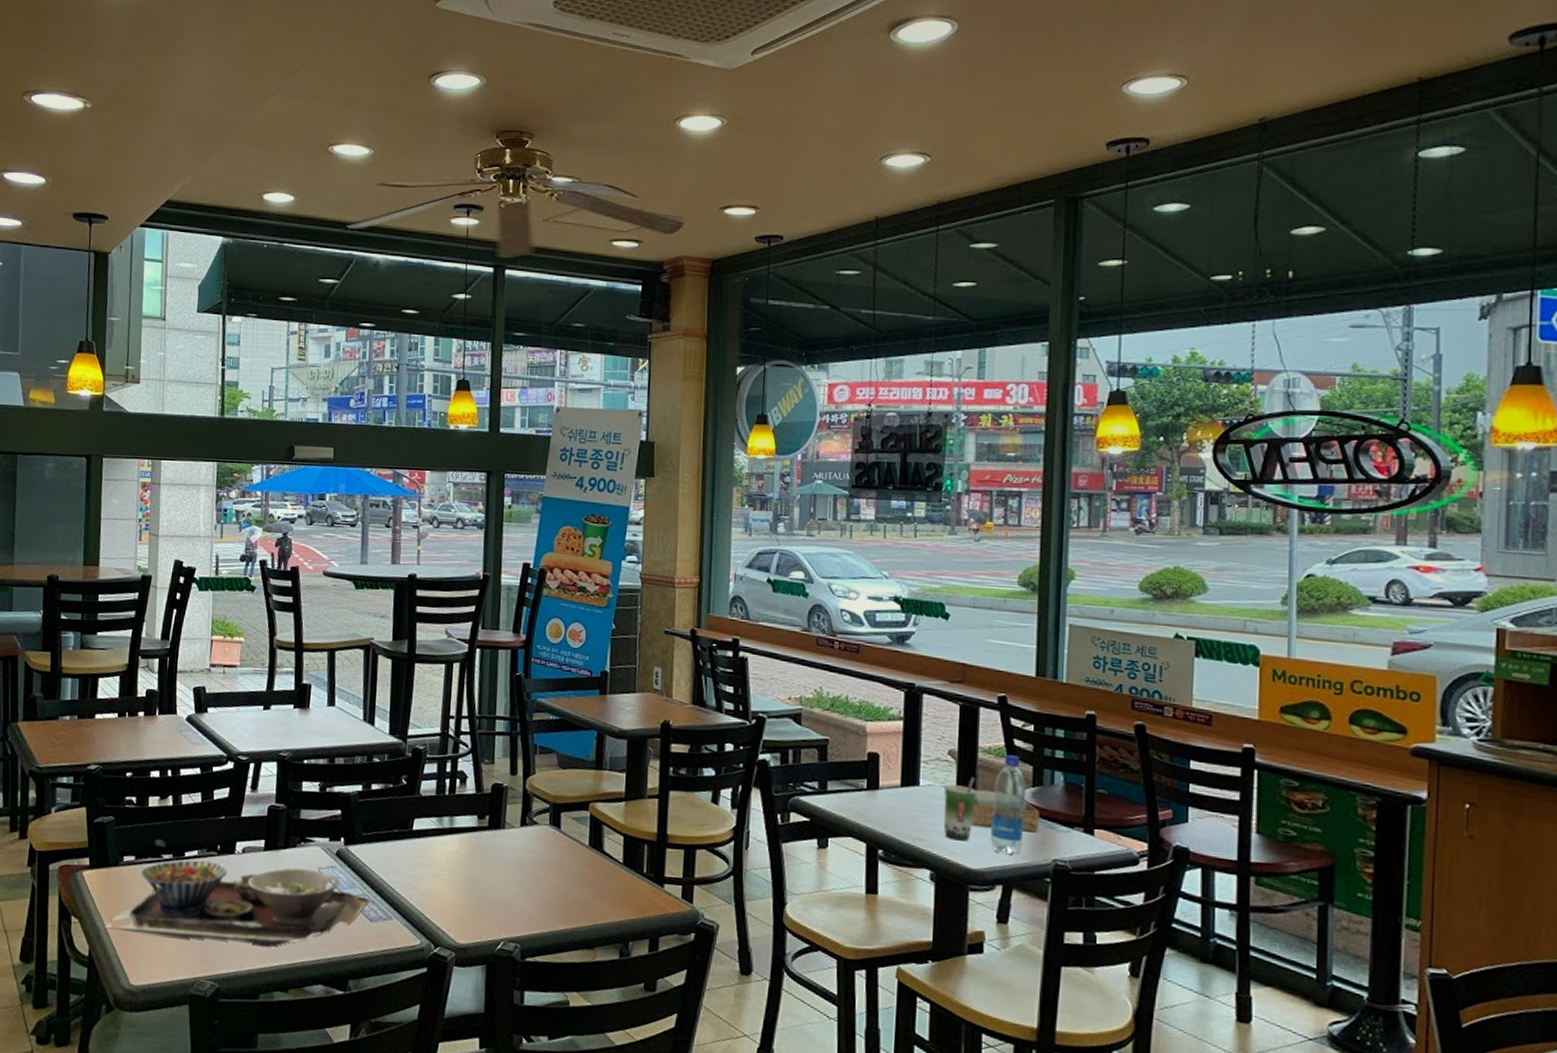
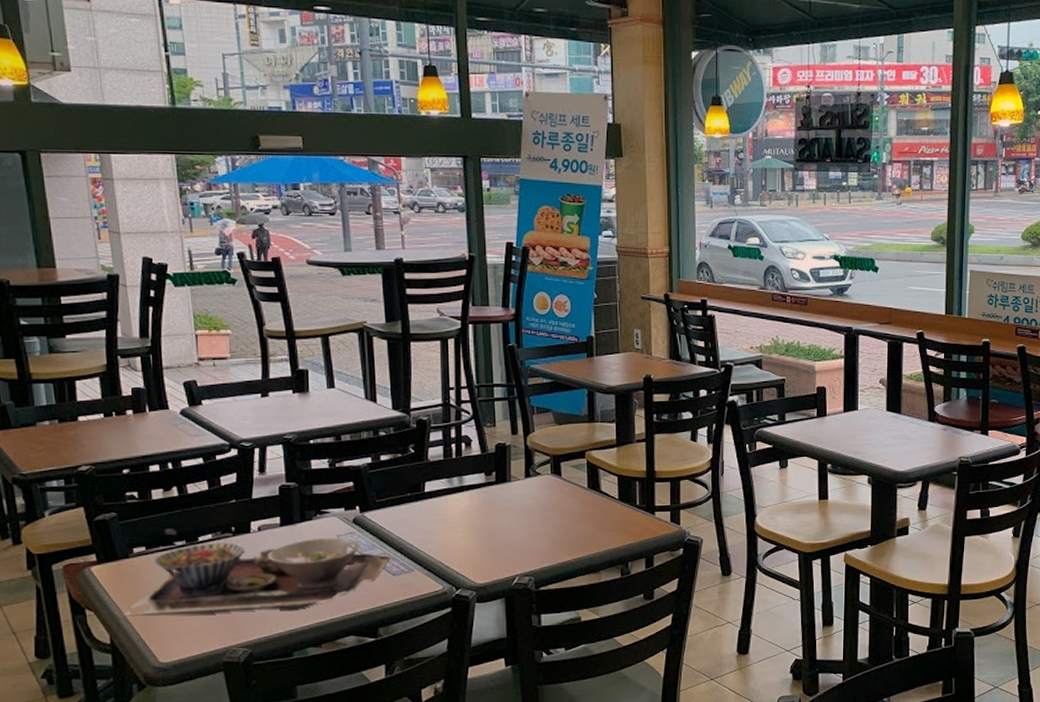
beverage cup: present [943,776,978,841] -> none [876,398,903,450]
napkin holder: present [970,789,1040,833] -> none [897,408,949,438]
bottle: present [990,755,1026,855] -> none [912,379,939,457]

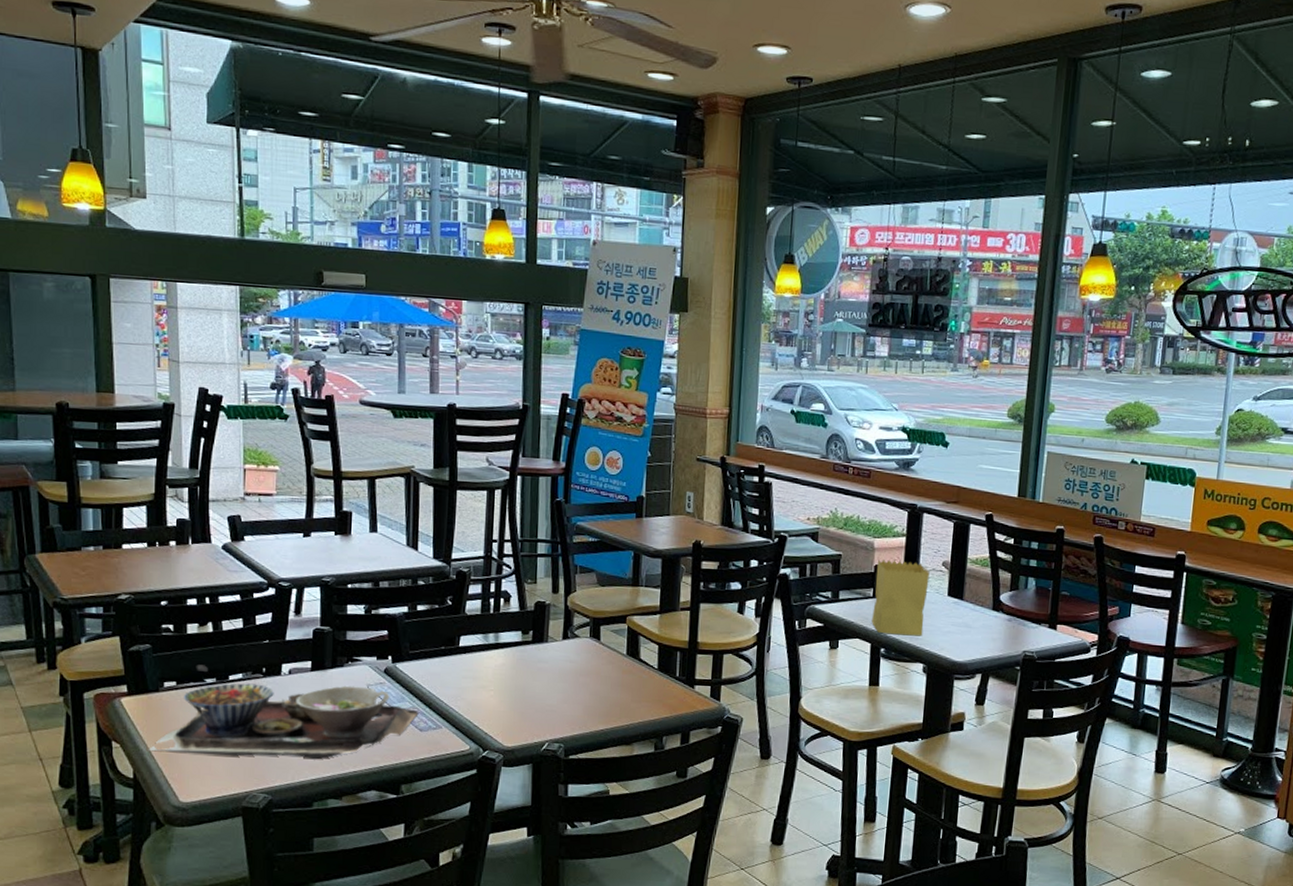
paper bag: none [817,381,868,451] -> present [872,559,930,636]

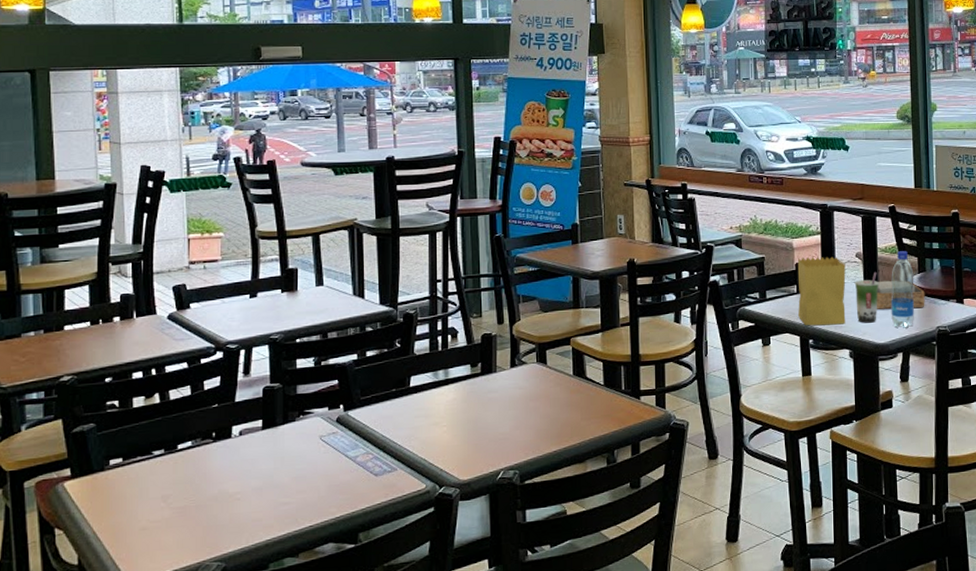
food tray: present [148,664,419,759] -> none [93,437,373,534]
beverage cup: none [935,583,965,639] -> present [854,271,880,323]
napkin holder: none [958,594,1015,629] -> present [876,280,925,309]
bottle: none [973,564,1005,649] -> present [891,251,914,328]

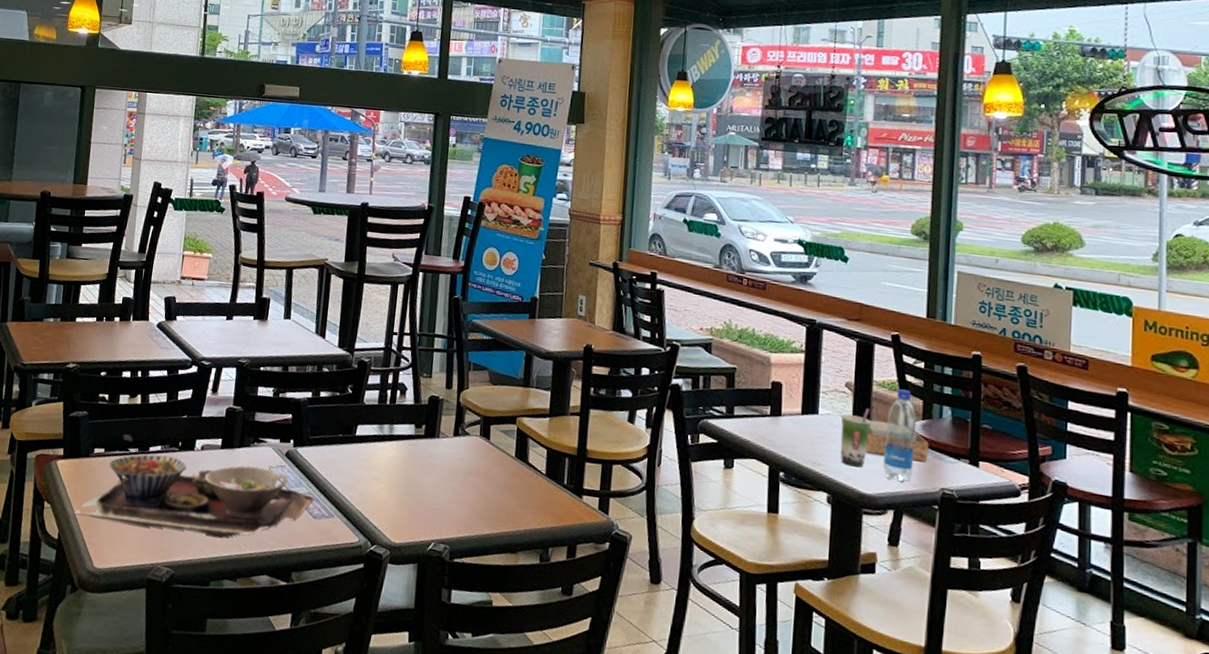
food tray: none [93,437,373,534] -> present [73,434,314,538]
paper bag: present [797,256,846,326] -> none [769,376,832,462]

